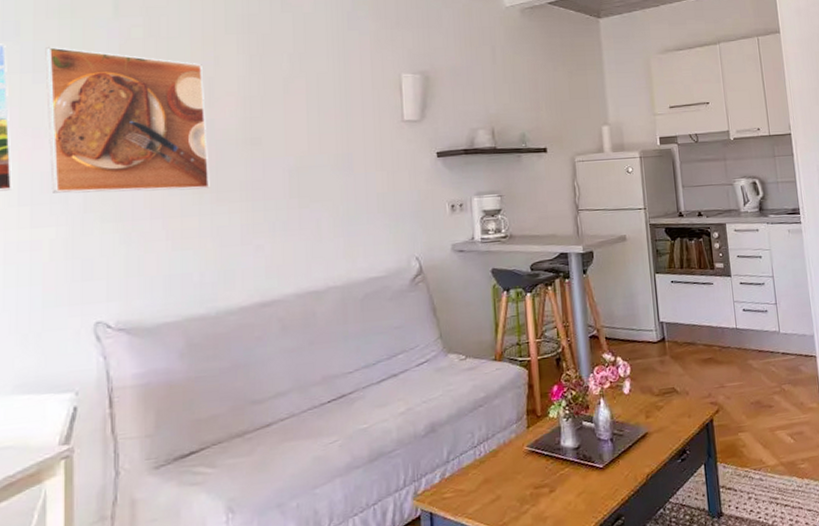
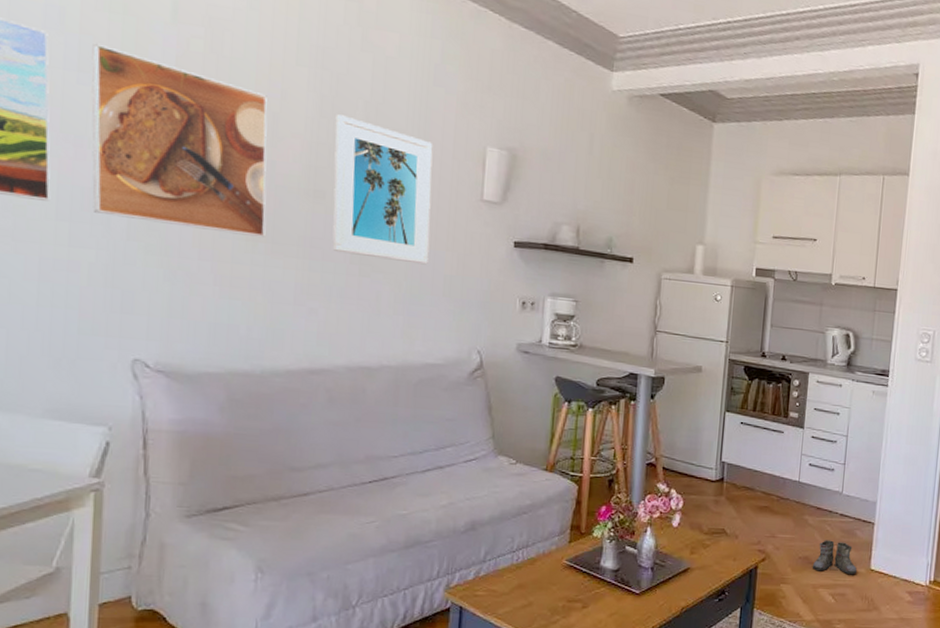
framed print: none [264,69,361,190] -> present [332,114,433,265]
boots: none [765,380,810,414] -> present [812,540,858,575]

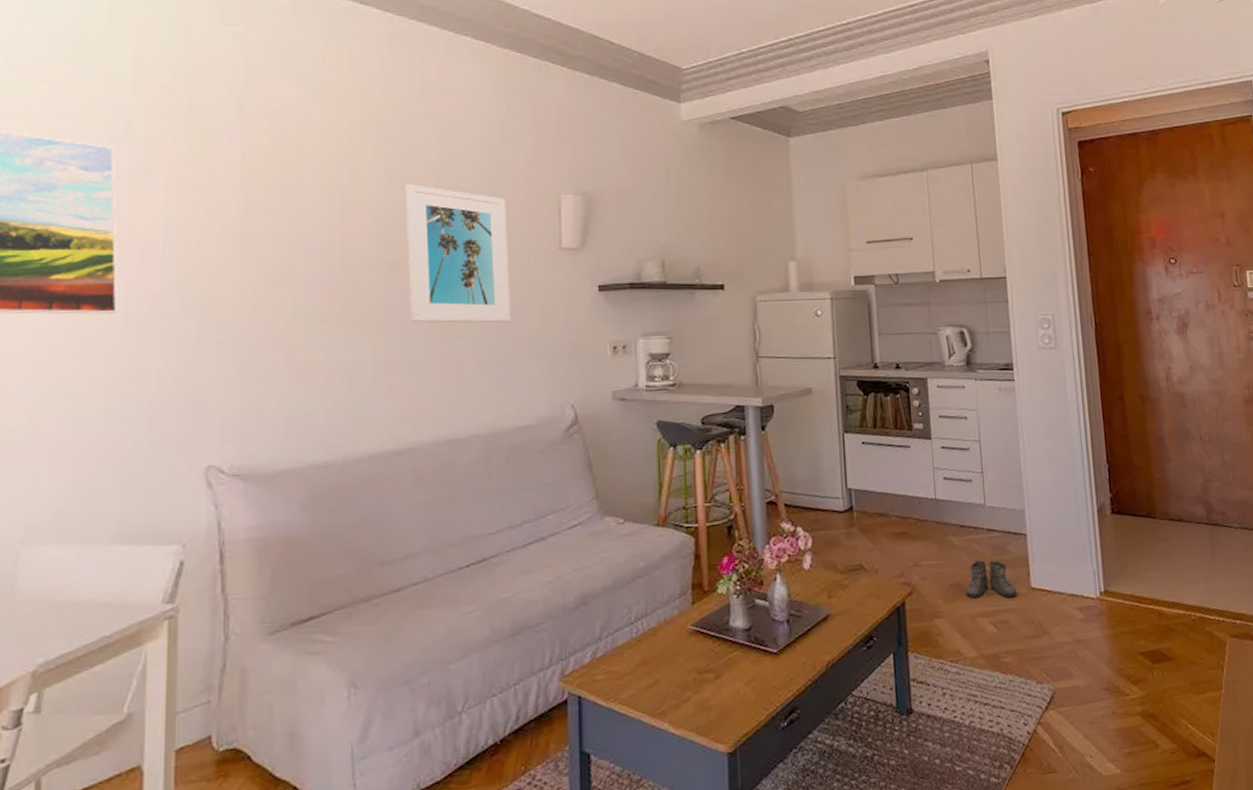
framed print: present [91,43,268,237] -> none [158,150,340,320]

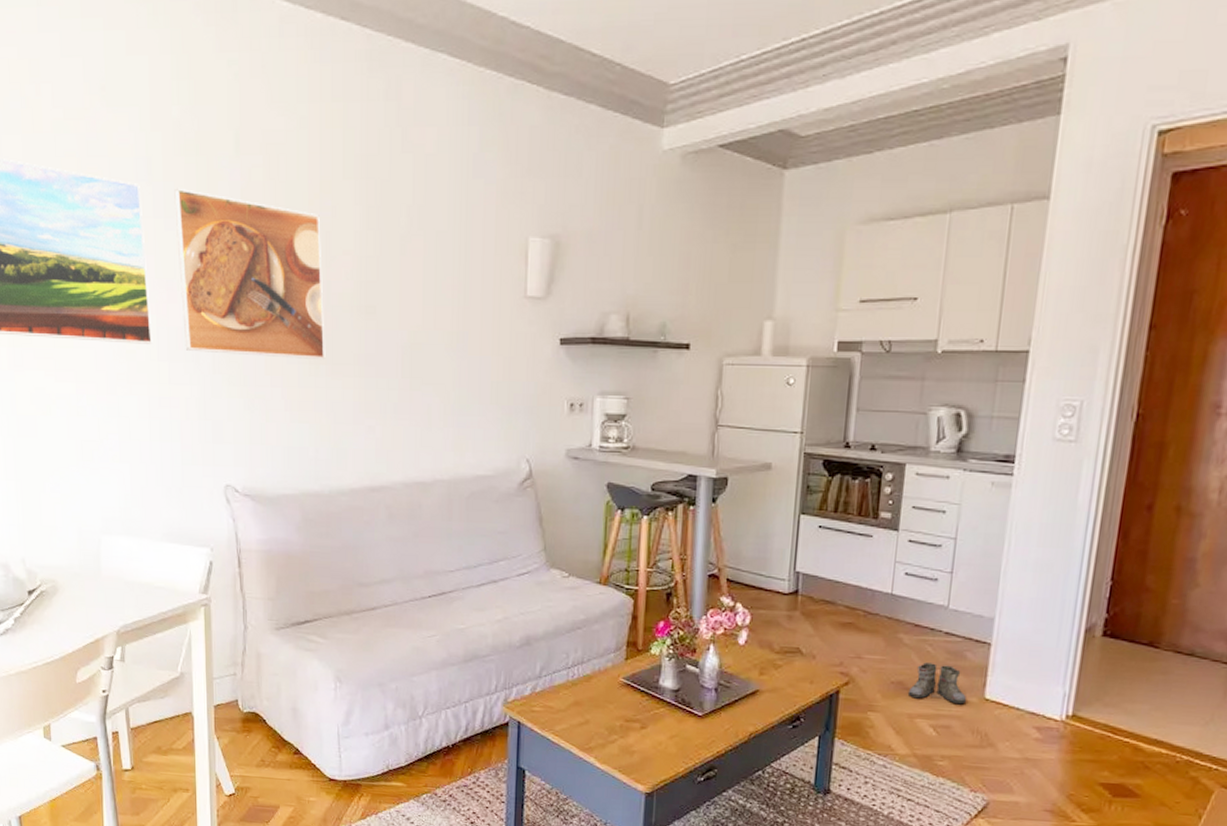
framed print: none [158,150,340,320] -> present [174,188,325,359]
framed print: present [405,184,511,323] -> none [381,224,476,373]

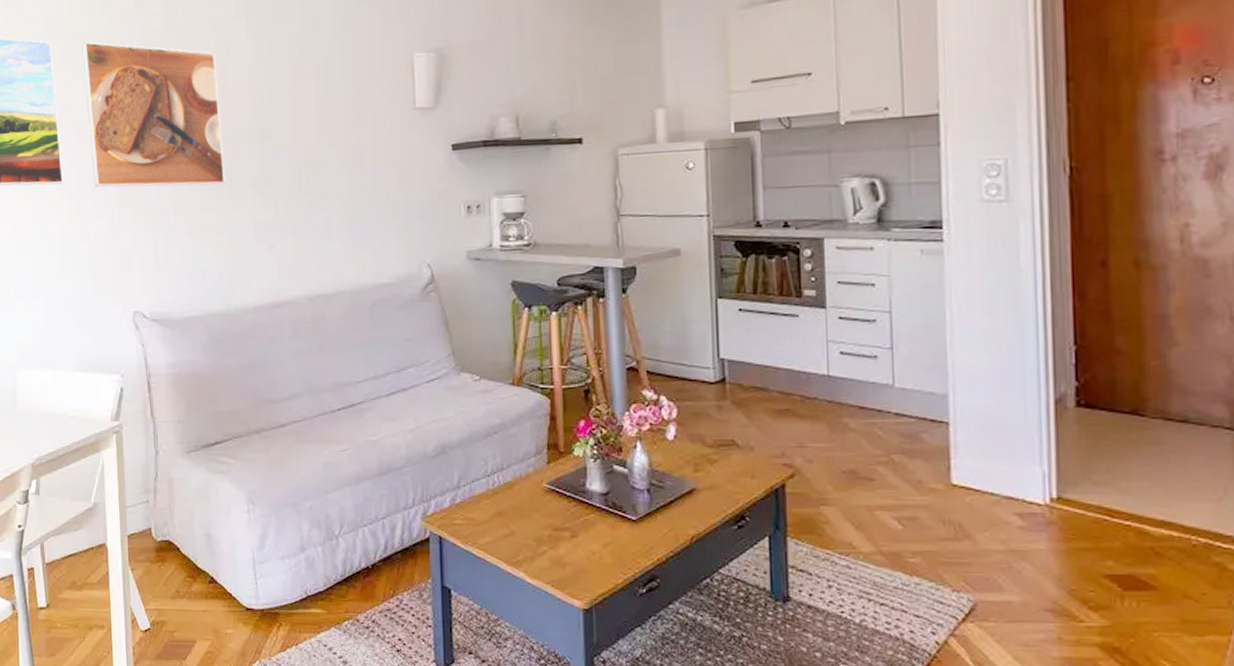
boots: present [907,662,967,705] -> none [862,448,932,493]

